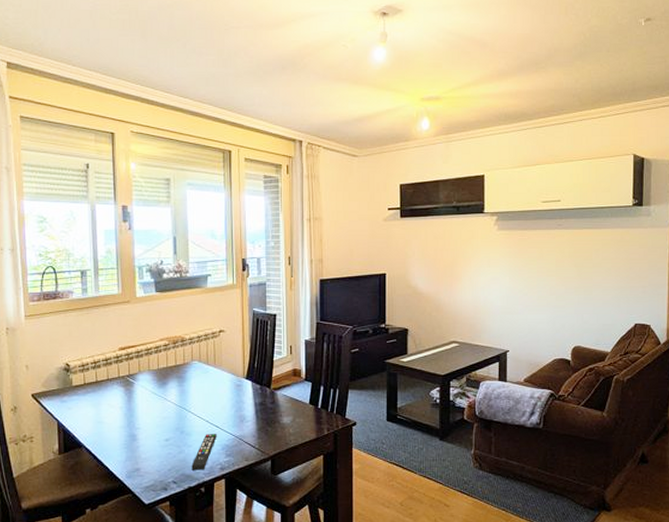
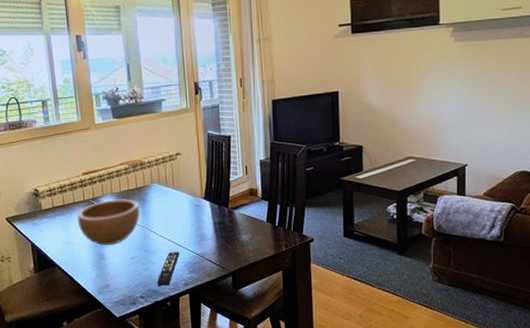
bowl: none [110,376,178,426] -> present [77,199,141,246]

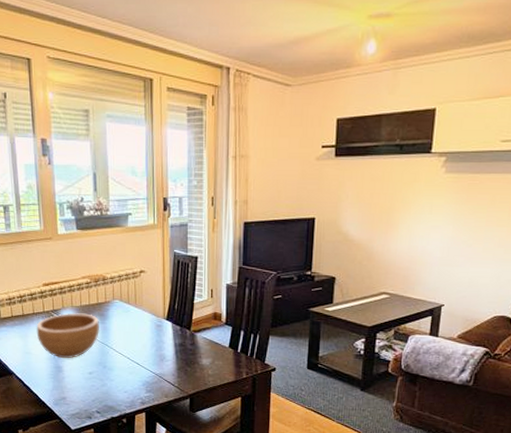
remote control: present [157,252,179,286] -> none [114,370,138,403]

